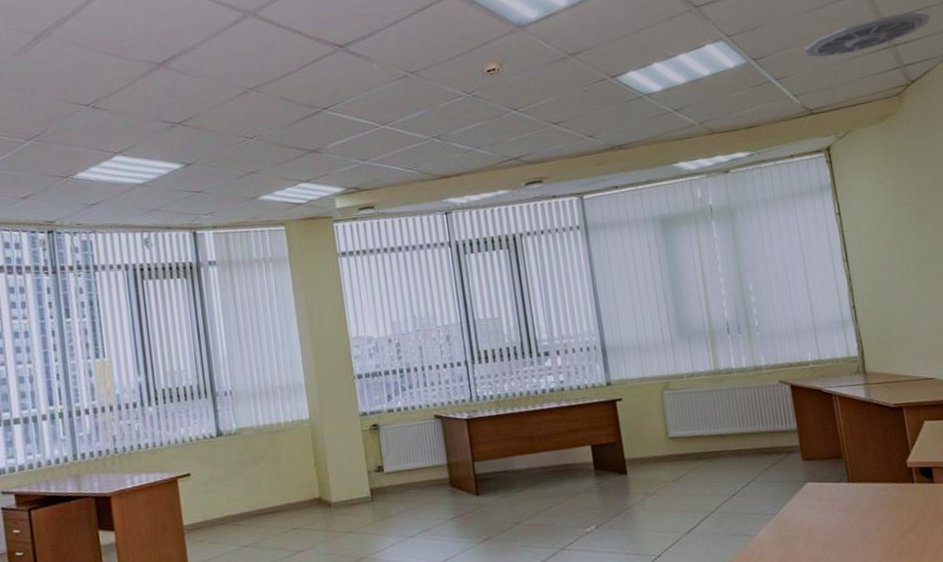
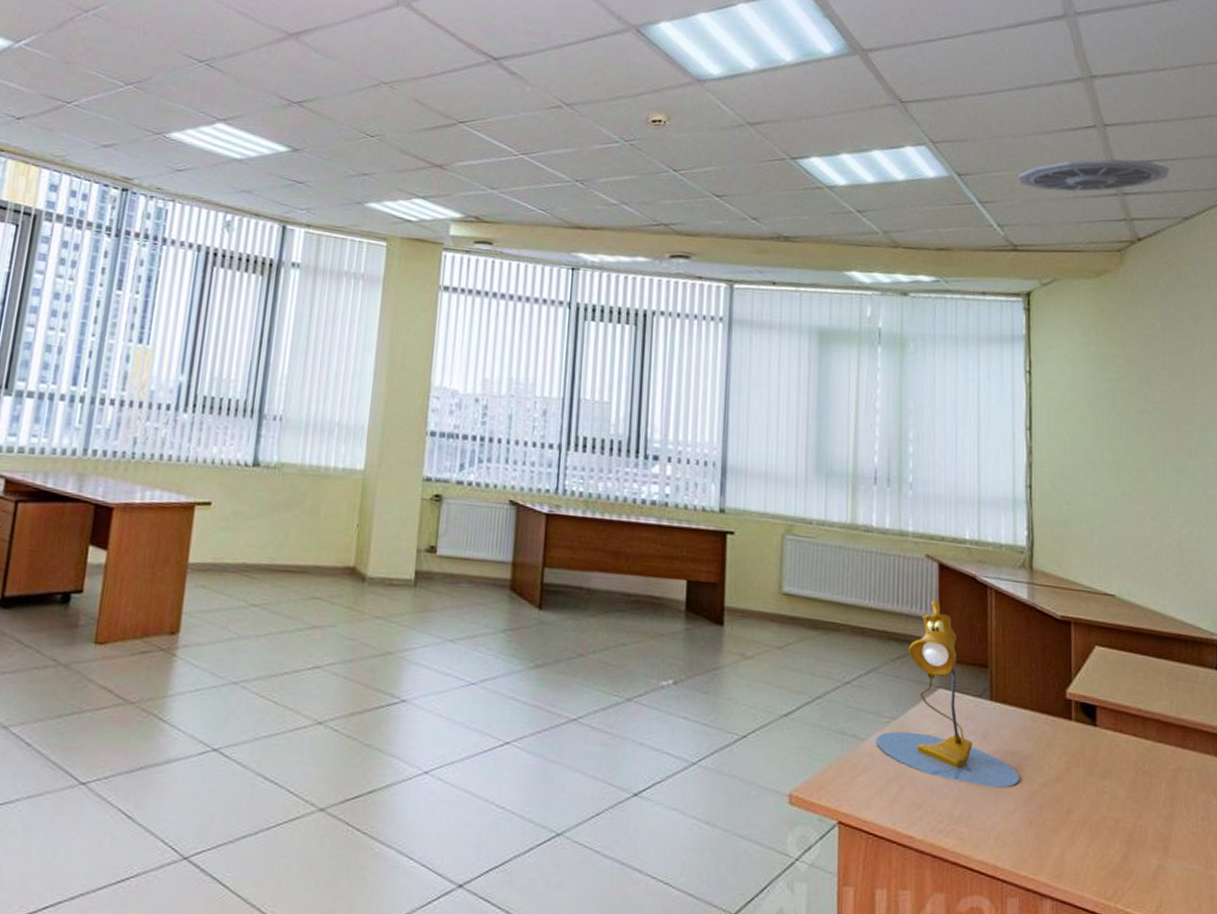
desk lamp: none [763,415,881,551] -> present [876,601,1020,788]

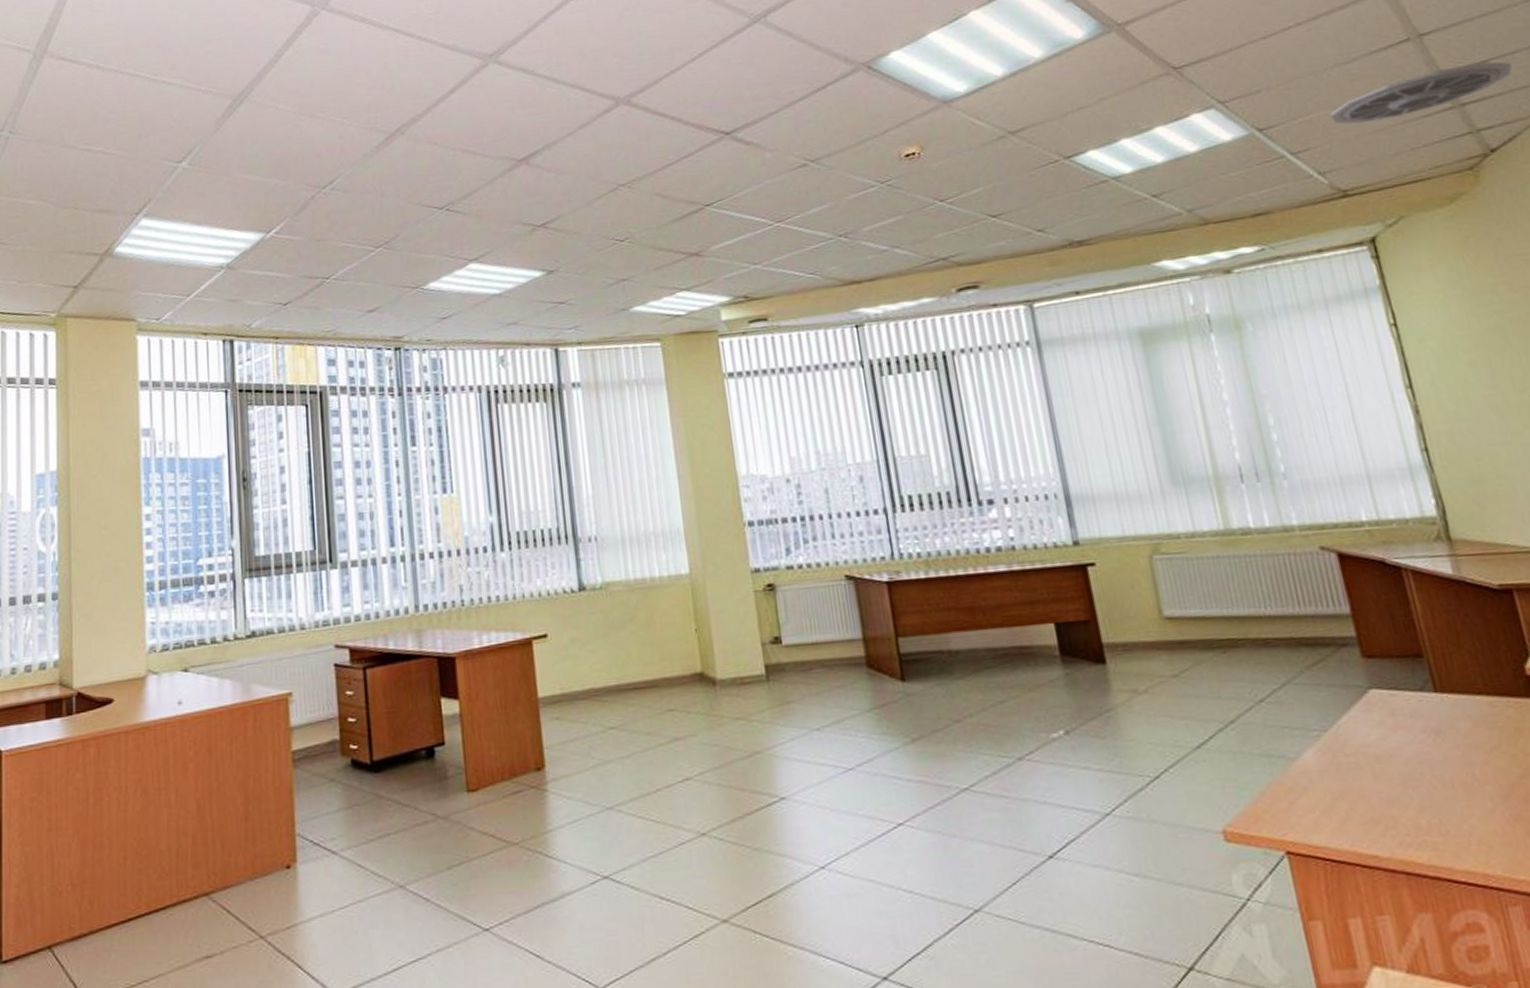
desk lamp: present [876,601,1020,788] -> none [1309,595,1492,788]

